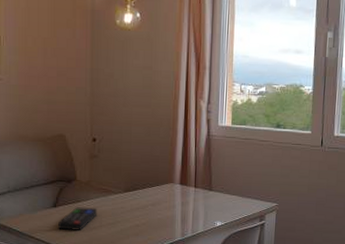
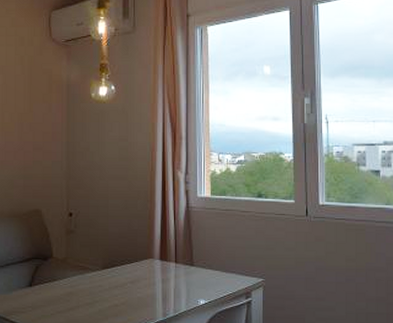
remote control: present [58,207,98,231] -> none [34,286,75,313]

